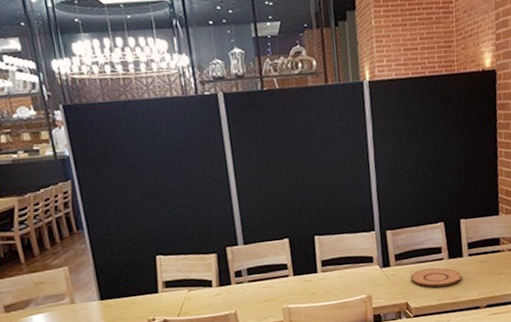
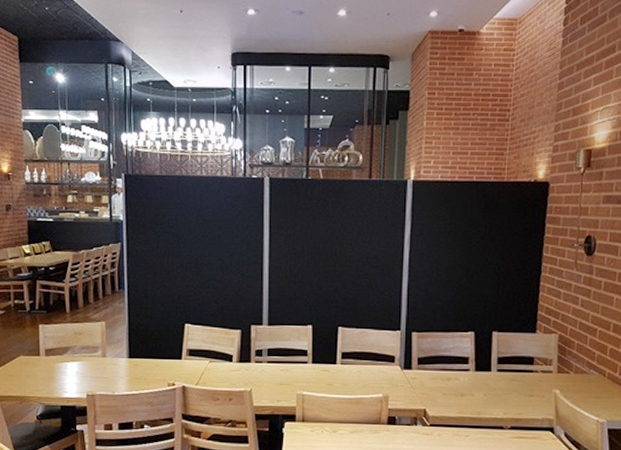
plate: present [410,267,462,287] -> none [431,378,487,399]

